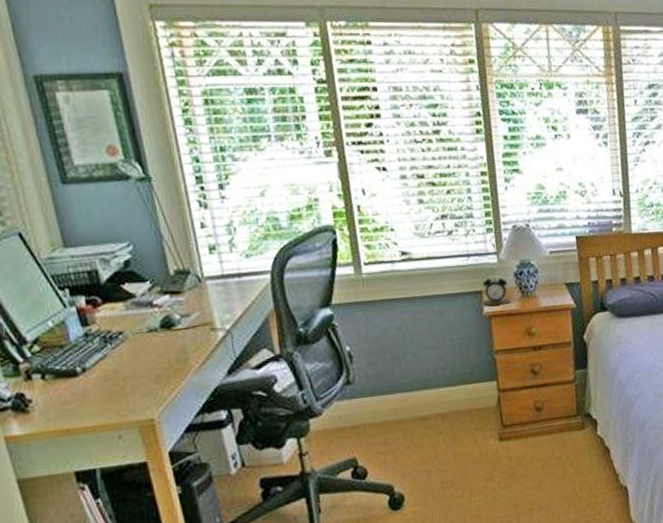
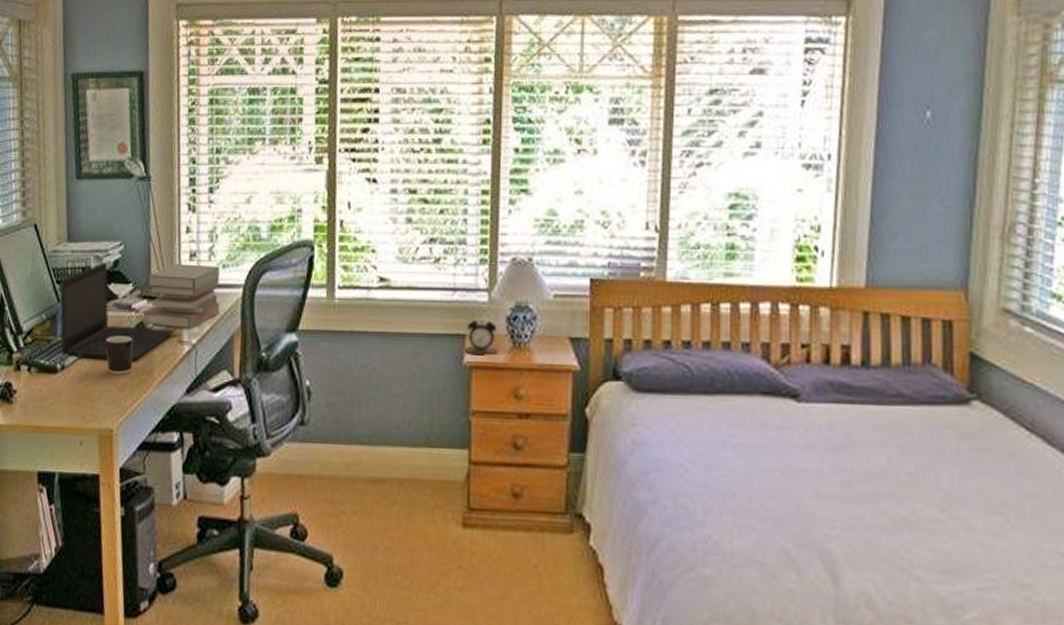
laptop: none [64,264,206,360] -> present [60,263,175,362]
mug: none [129,331,166,369] -> present [105,336,134,375]
books: none [166,256,250,319] -> present [142,264,220,329]

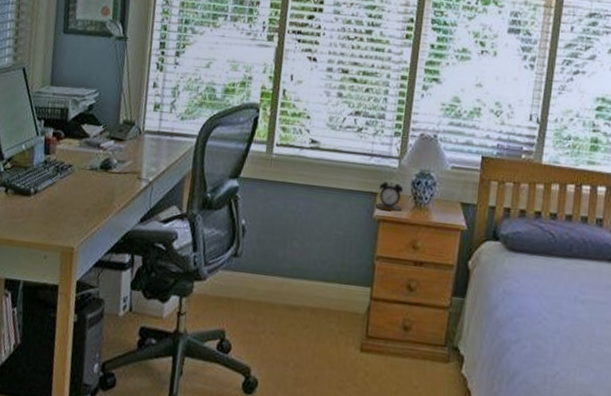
laptop: present [60,263,175,362] -> none [35,106,136,192]
mug: present [105,336,134,375] -> none [74,168,100,202]
books: present [142,264,220,329] -> none [108,112,179,169]

